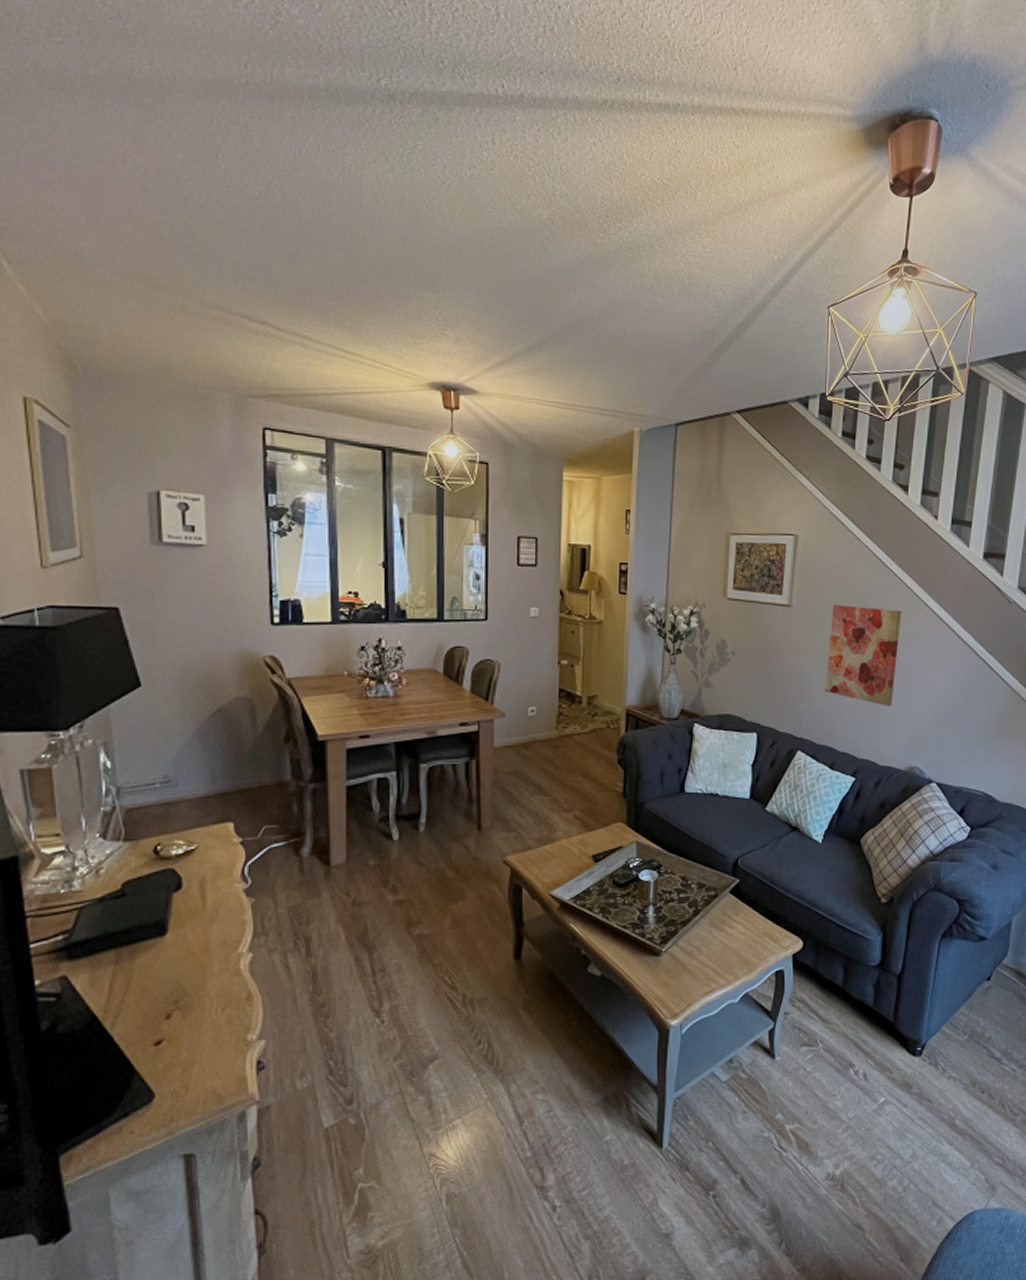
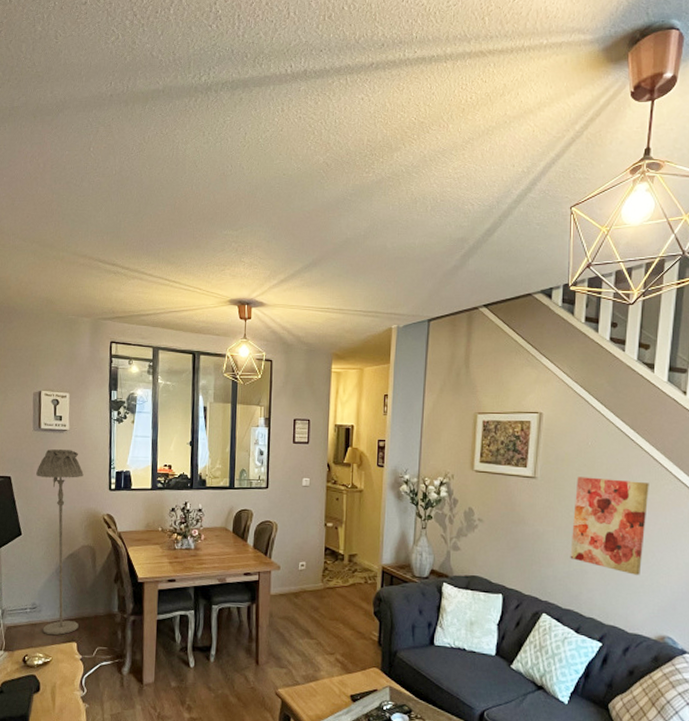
floor lamp: none [159,570,235,816] -> present [36,449,84,636]

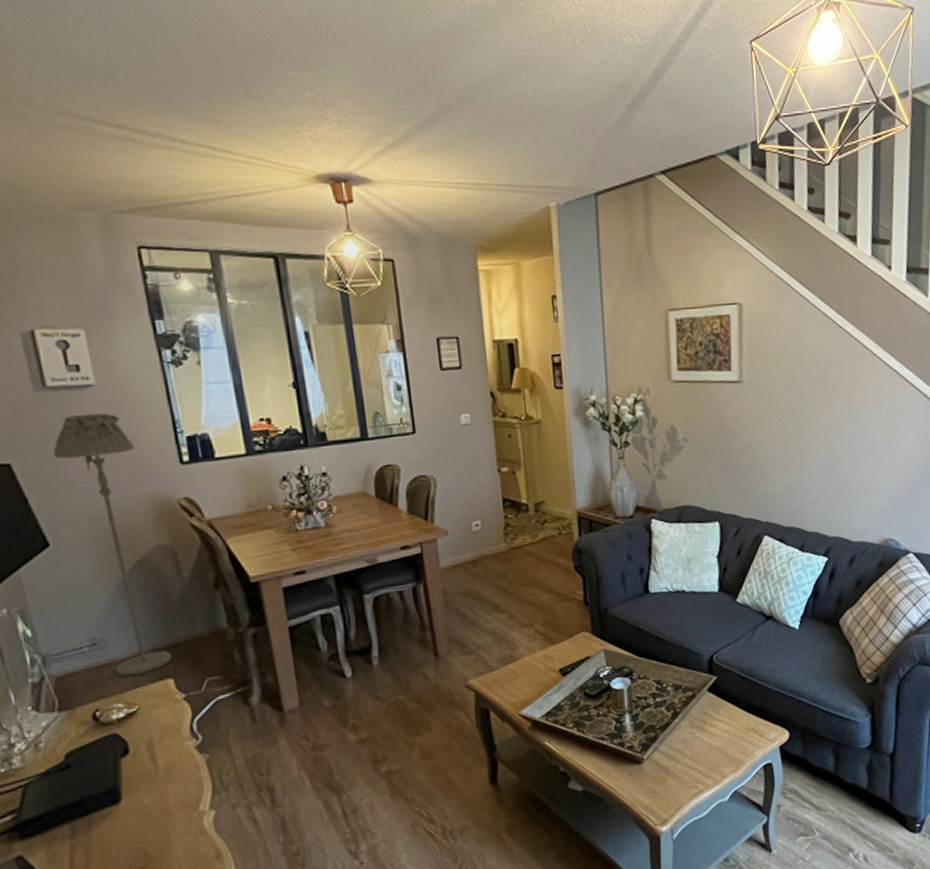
wall art: present [570,477,649,575] -> none [786,373,862,479]

